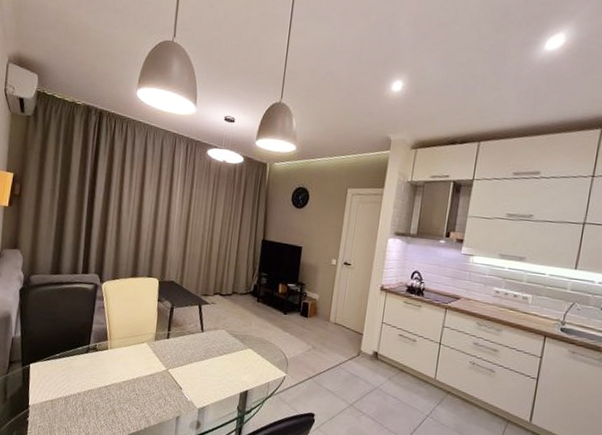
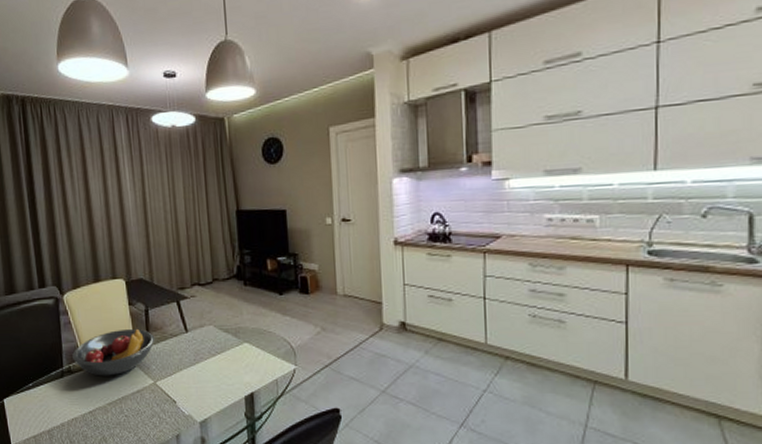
fruit bowl: none [100,320,175,359] -> present [72,328,155,376]

